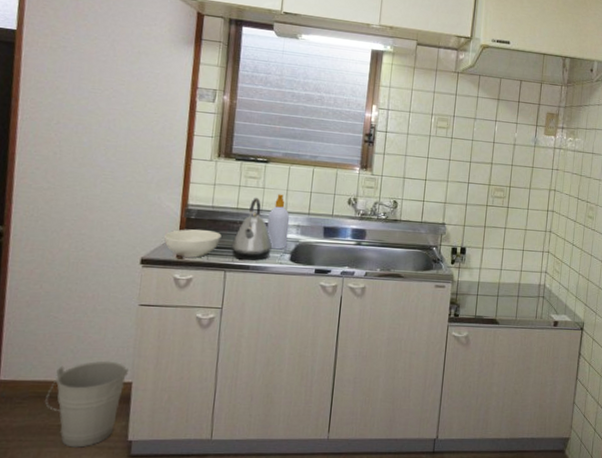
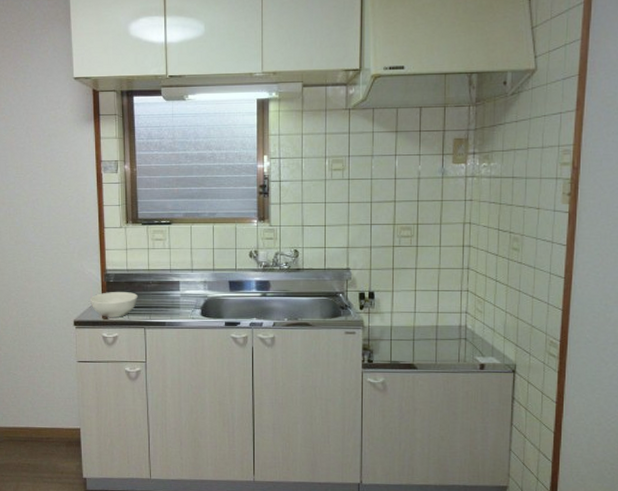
bucket: present [45,361,128,448] -> none [16,410,76,483]
kettle: present [231,197,273,261] -> none [147,257,184,318]
soap bottle: present [267,194,289,250] -> none [177,253,197,306]

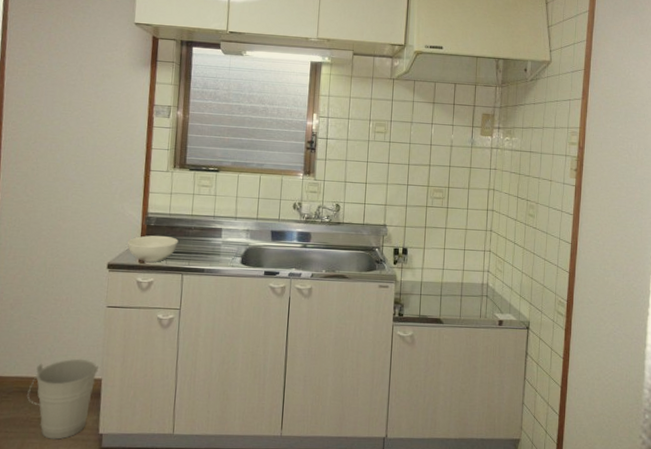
bucket: none [16,410,76,483] -> present [27,358,98,440]

